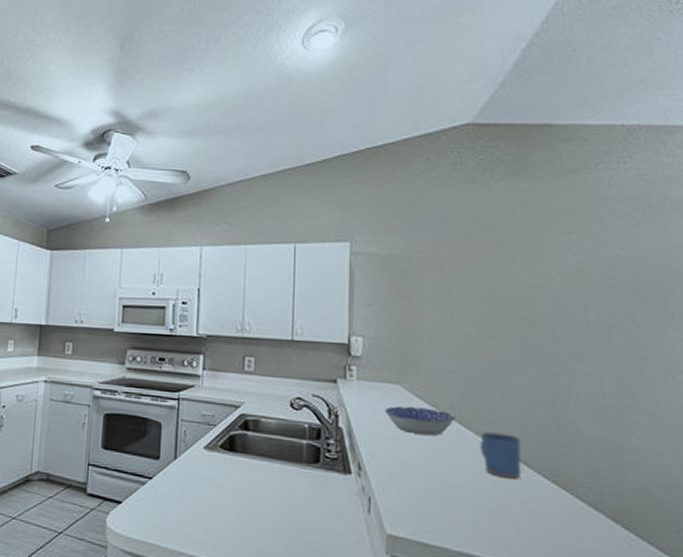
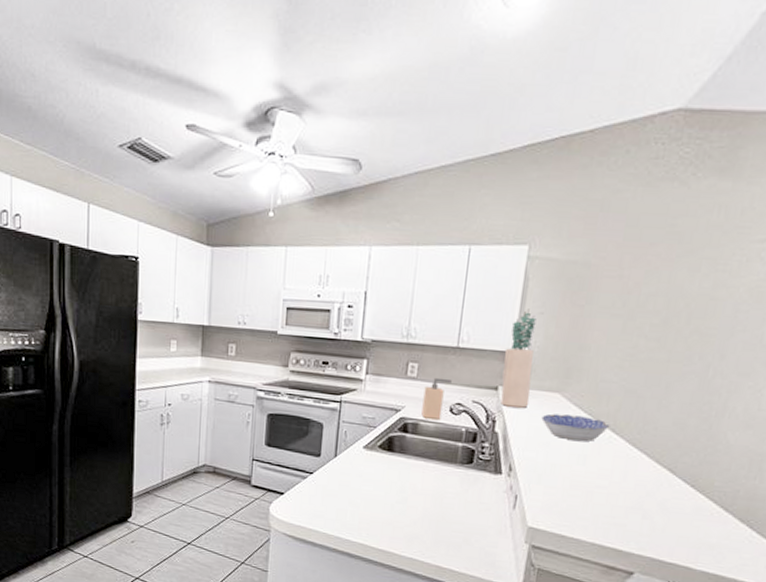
soap dispenser: none [262,371,289,415] -> present [421,377,452,420]
vase: none [339,301,370,401] -> present [500,309,536,408]
mug: present [480,432,522,479] -> none [627,439,669,483]

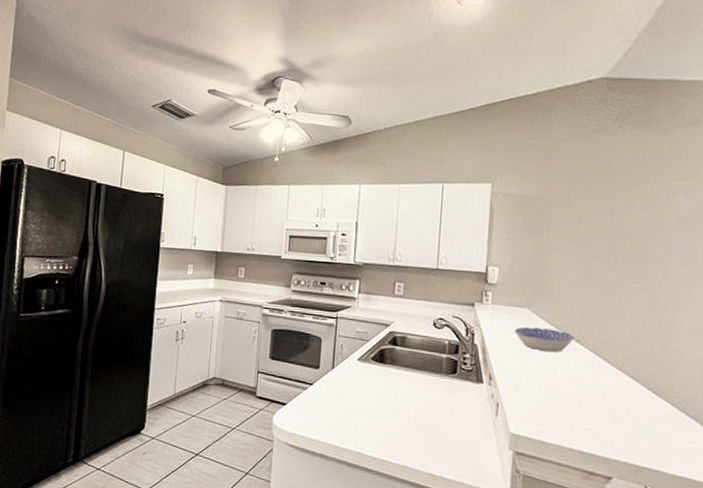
soap dispenser: present [421,377,452,420] -> none [408,295,434,333]
vase: present [500,309,536,408] -> none [477,235,504,322]

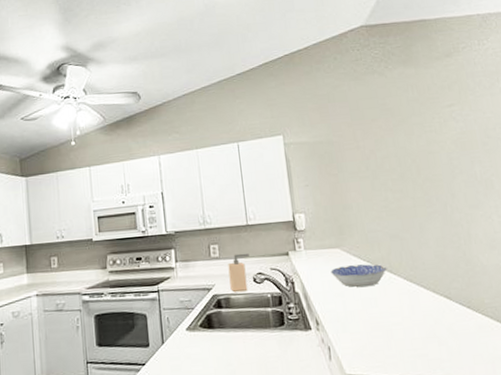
soap dispenser: none [408,295,434,333] -> present [228,253,249,292]

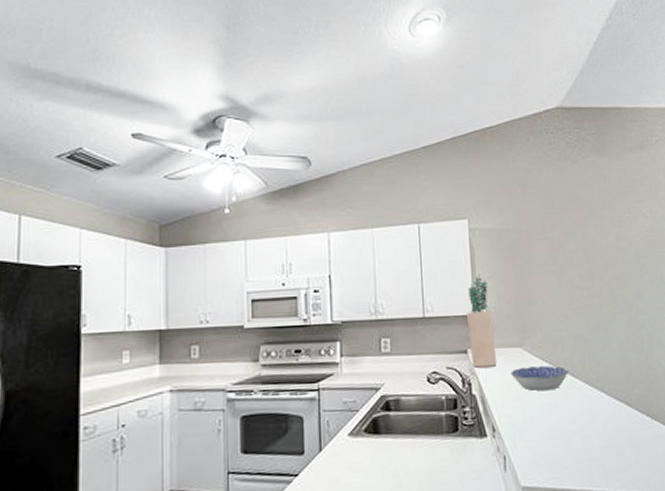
soap dispenser: present [228,253,249,292] -> none [400,349,424,393]
vase: none [286,184,317,268] -> present [466,274,497,368]

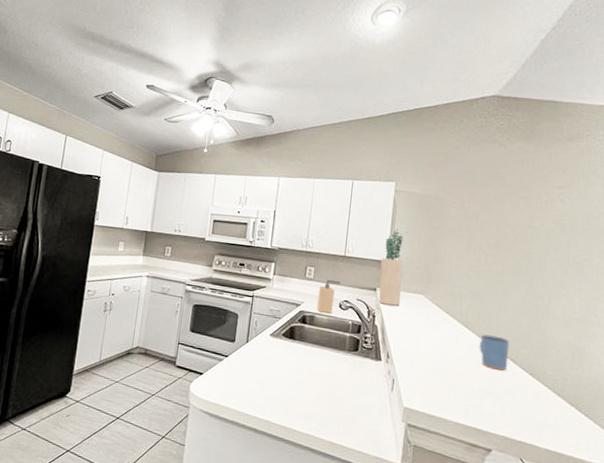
soap dispenser: none [400,349,424,393] -> present [317,279,340,313]
bowl: present [511,366,569,391] -> none [410,311,464,335]
mug: none [590,379,624,418] -> present [479,334,510,371]

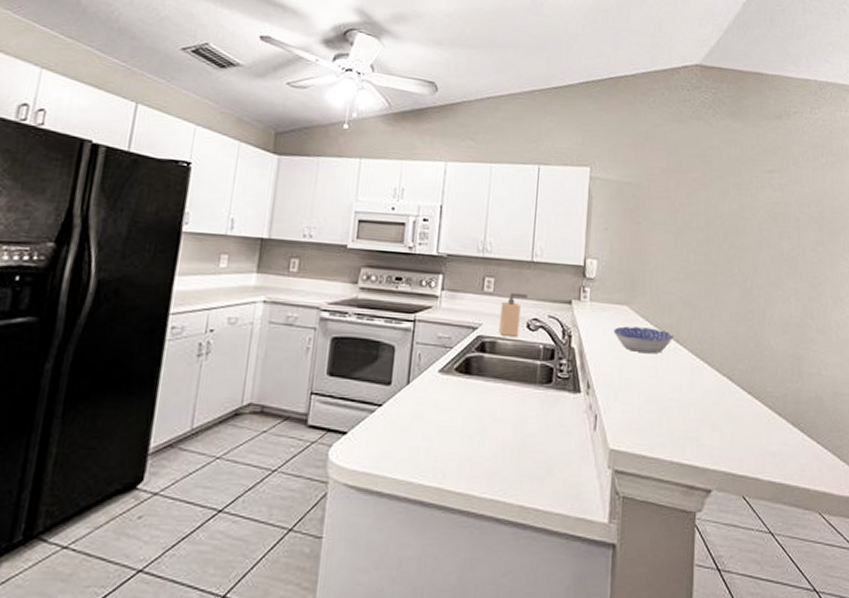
vase: present [379,229,403,306] -> none [575,225,602,322]
bowl: none [410,311,464,335] -> present [613,326,674,353]
mug: present [479,334,510,371] -> none [692,349,726,392]

